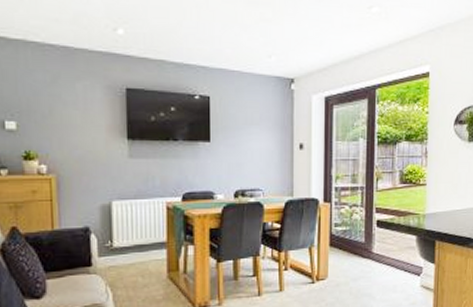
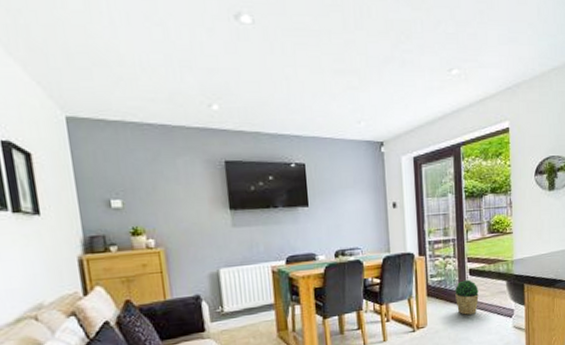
potted plant: none [360,231,386,269] -> present [455,279,479,315]

